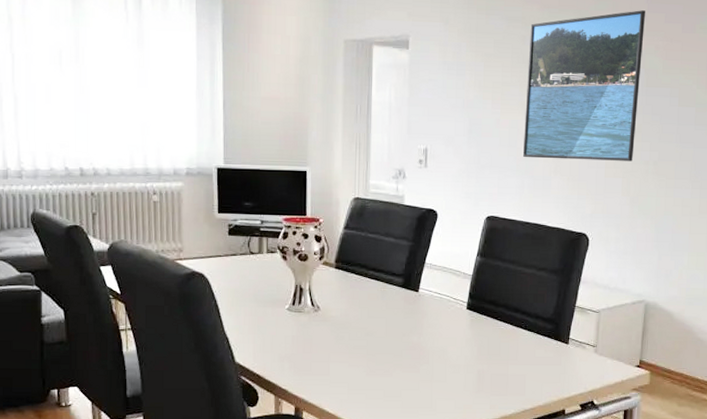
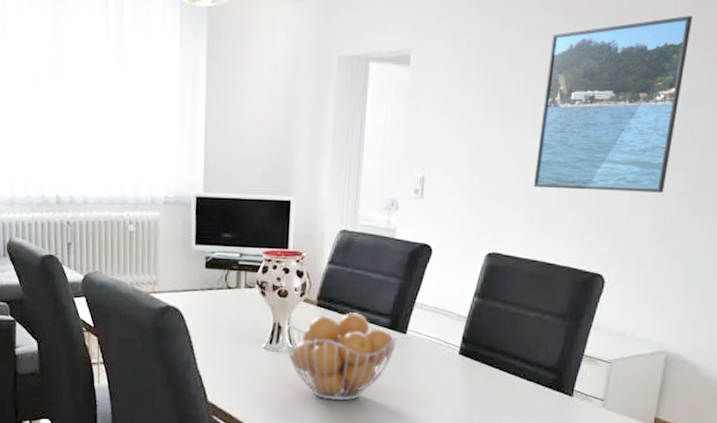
fruit basket: none [306,274,411,357] -> present [284,312,398,401]

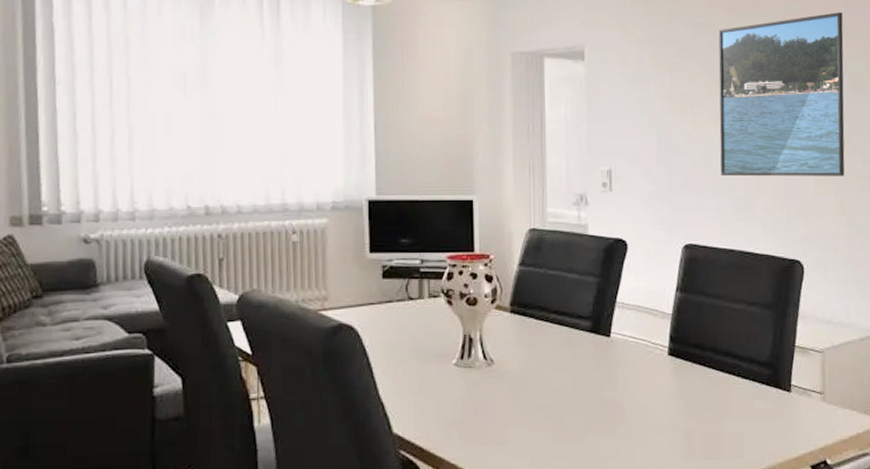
fruit basket: present [284,312,398,401] -> none [477,317,602,419]

